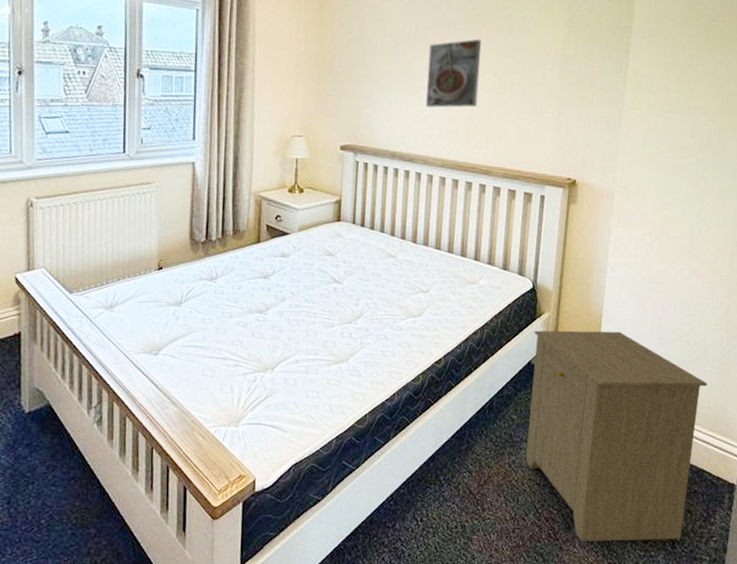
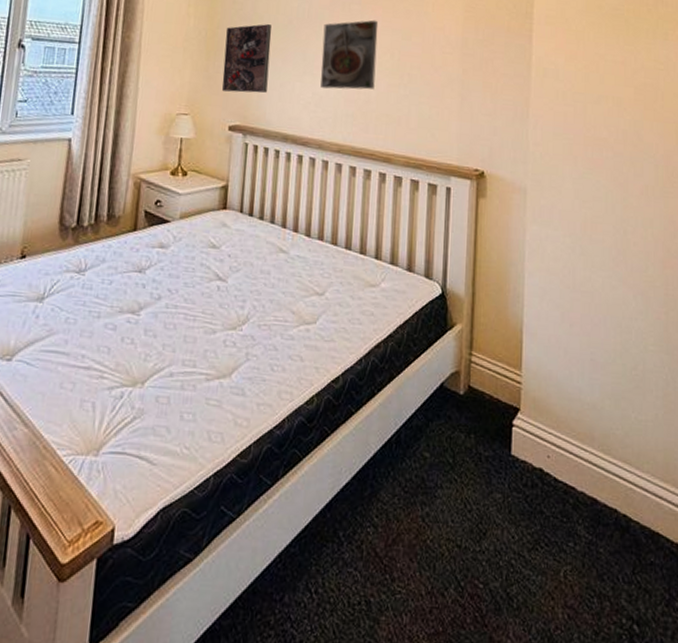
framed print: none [332,46,380,114] -> present [221,24,272,93]
side table: present [526,330,707,541] -> none [442,345,652,631]

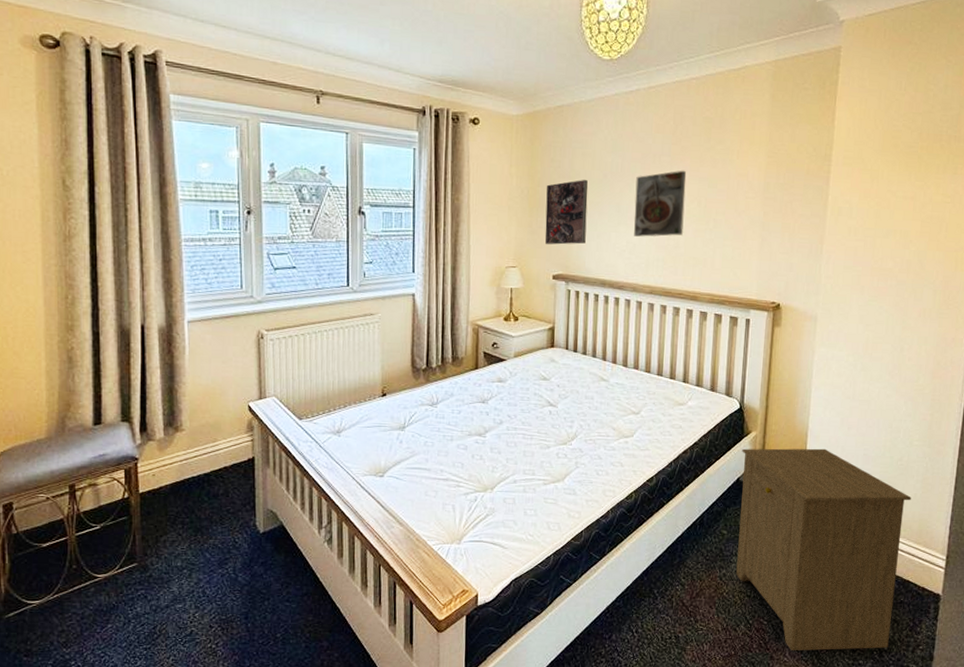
side table: none [442,345,652,631] -> present [736,448,911,650]

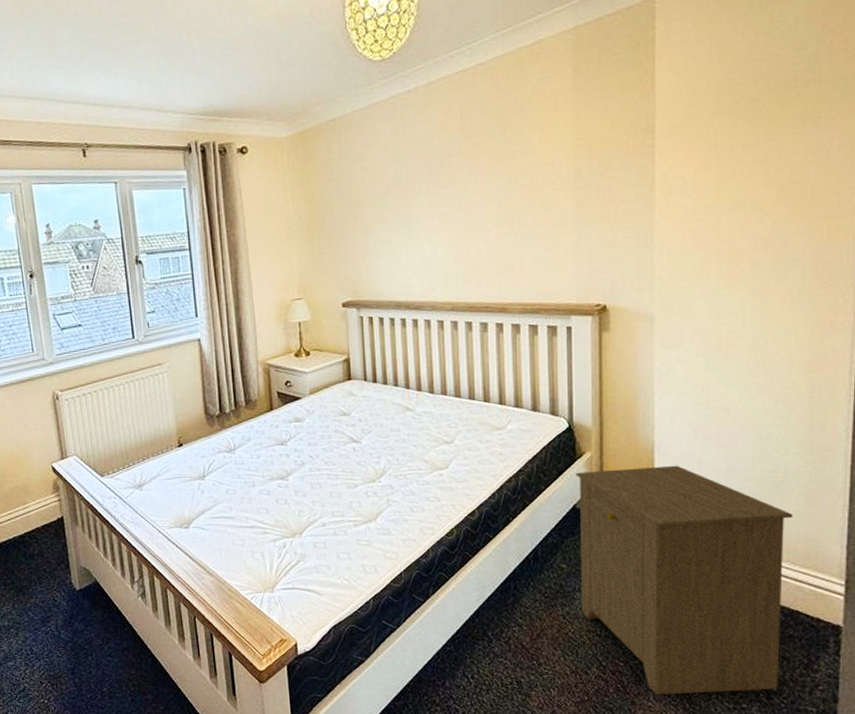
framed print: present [544,180,588,245] -> none [325,196,374,272]
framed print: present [634,170,687,237] -> none [424,169,483,250]

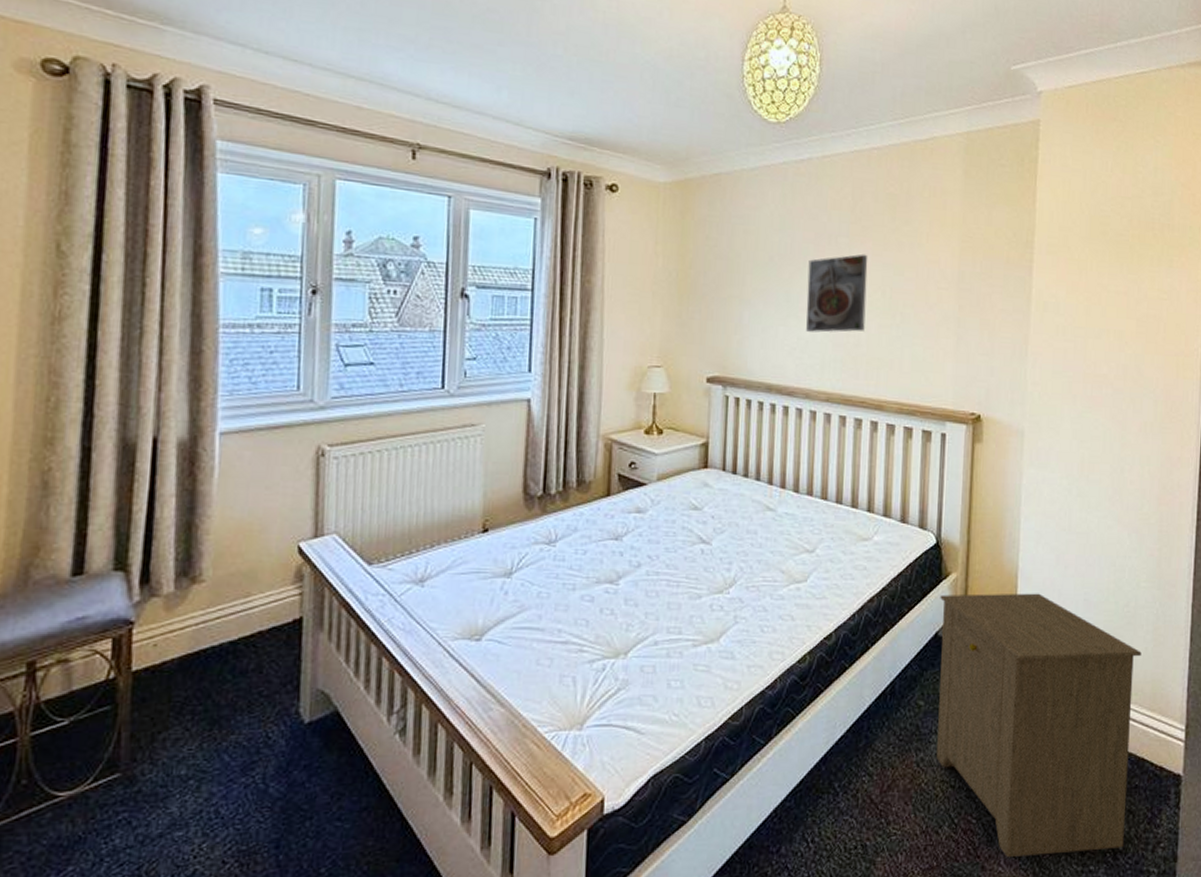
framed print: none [424,169,483,250] -> present [806,253,868,333]

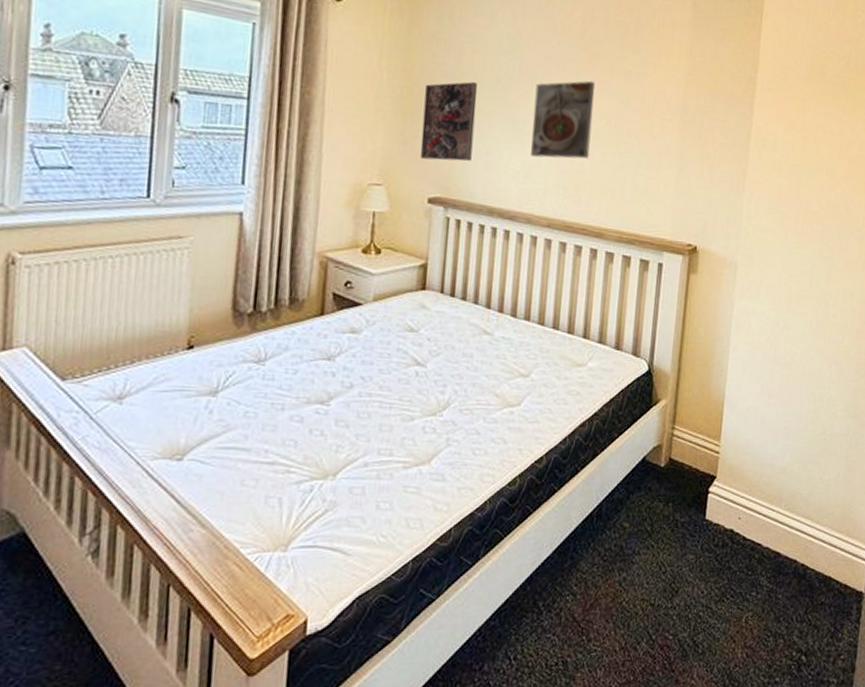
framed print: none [697,262,751,341] -> present [420,81,478,162]
side table: present [936,593,1142,857] -> none [638,420,834,671]

